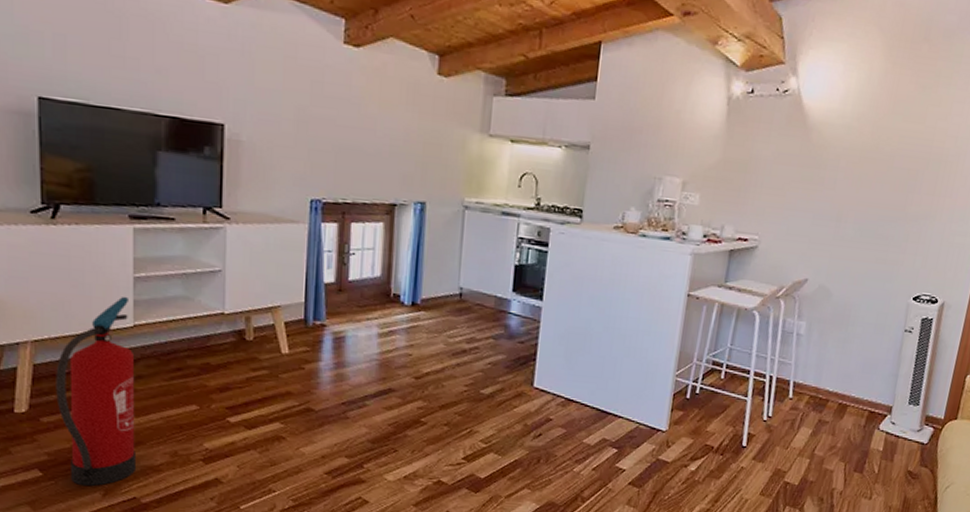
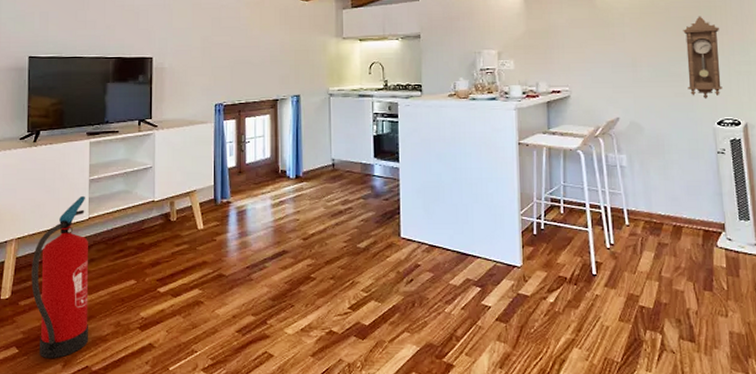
pendulum clock: none [891,170,944,270] -> present [683,16,723,100]

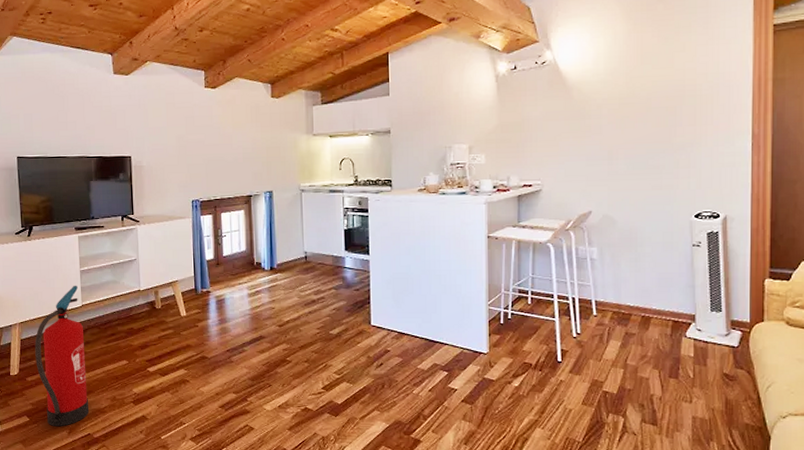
pendulum clock: present [683,16,723,100] -> none [664,105,703,192]

